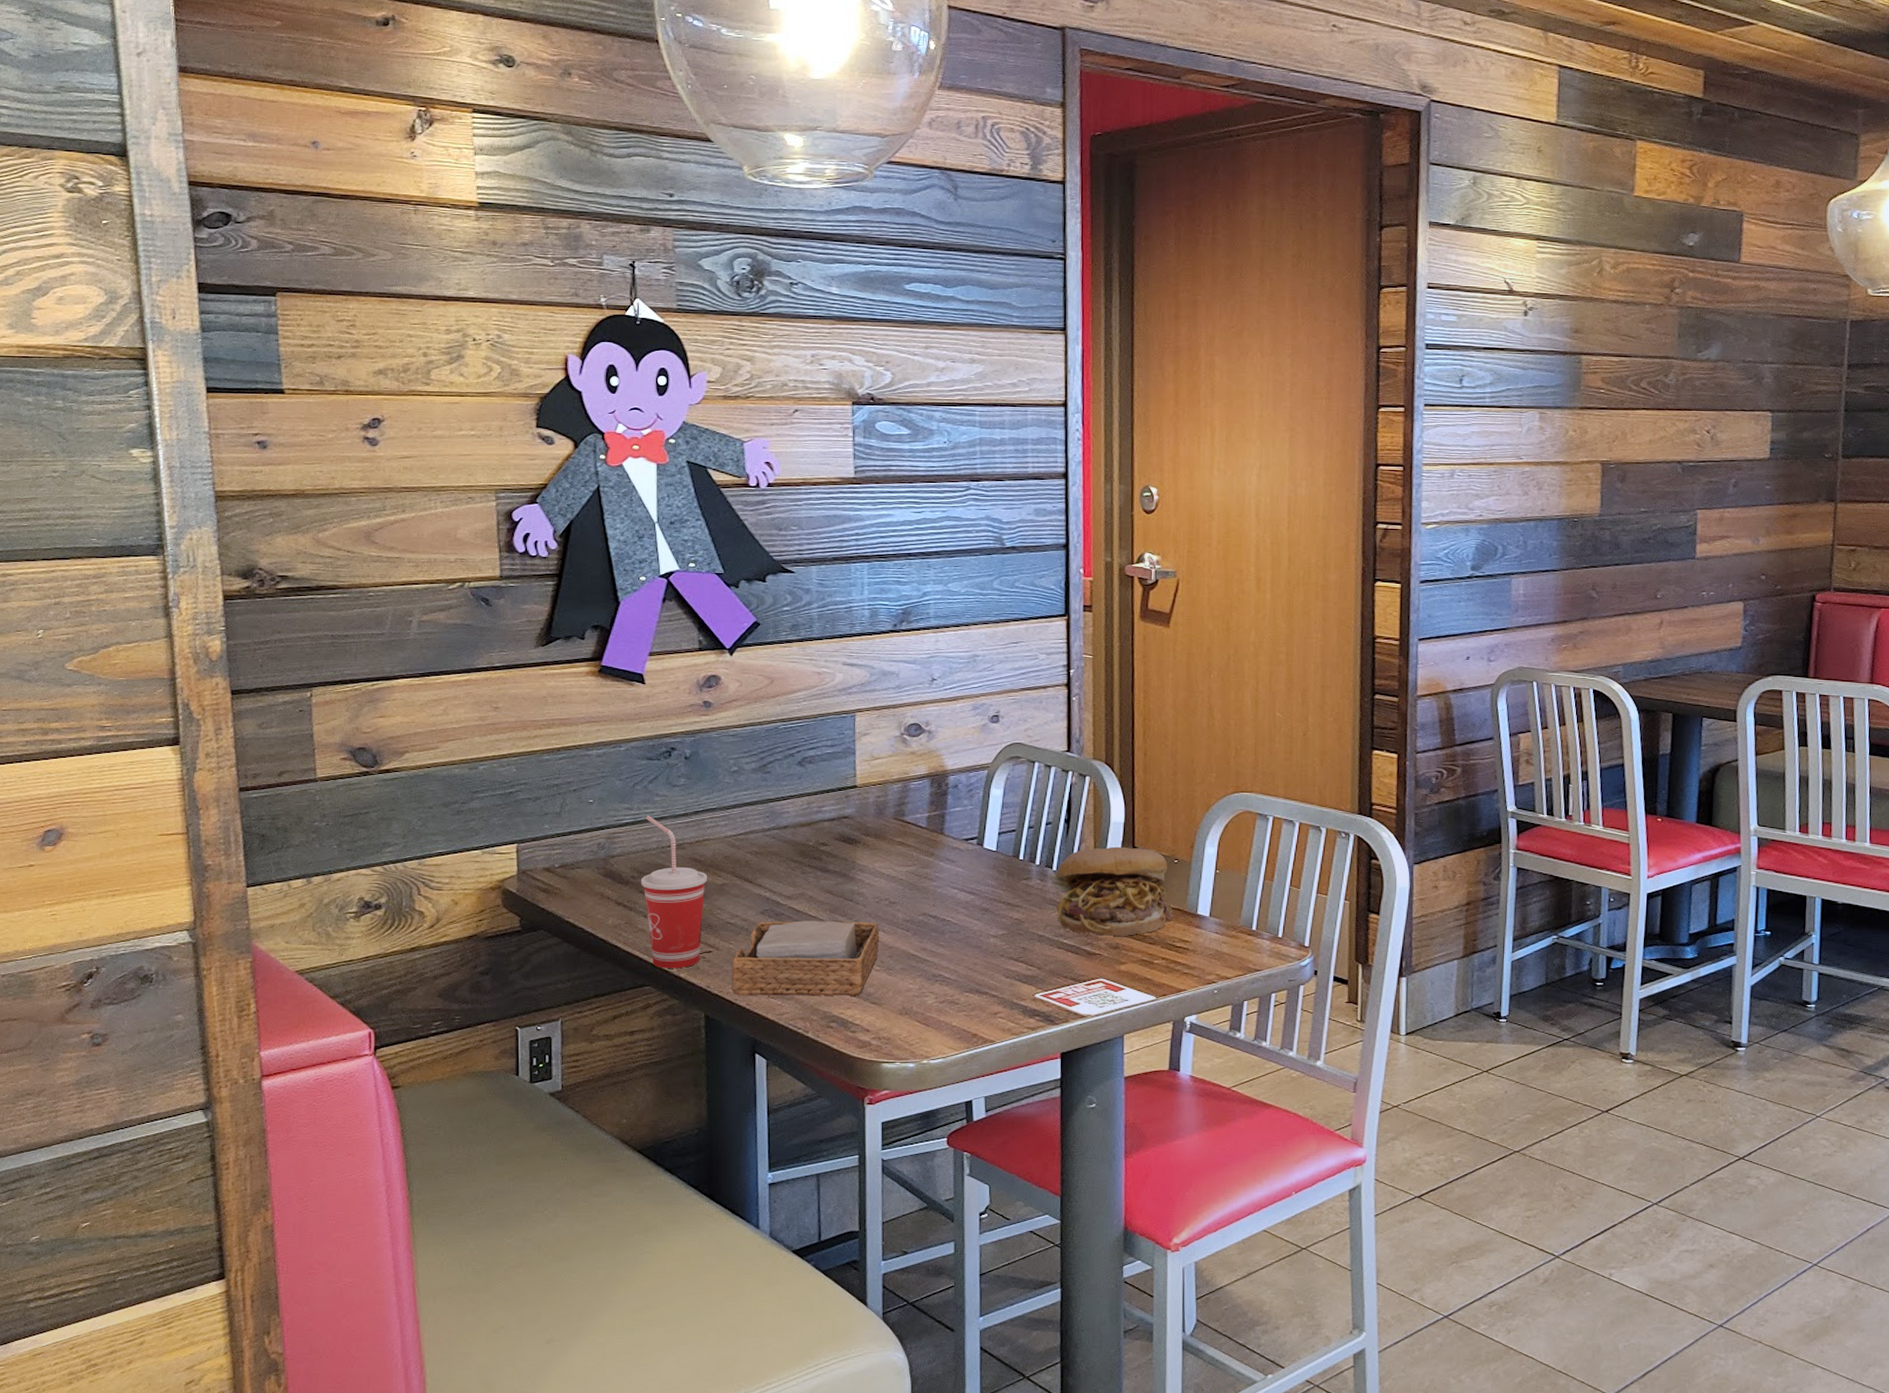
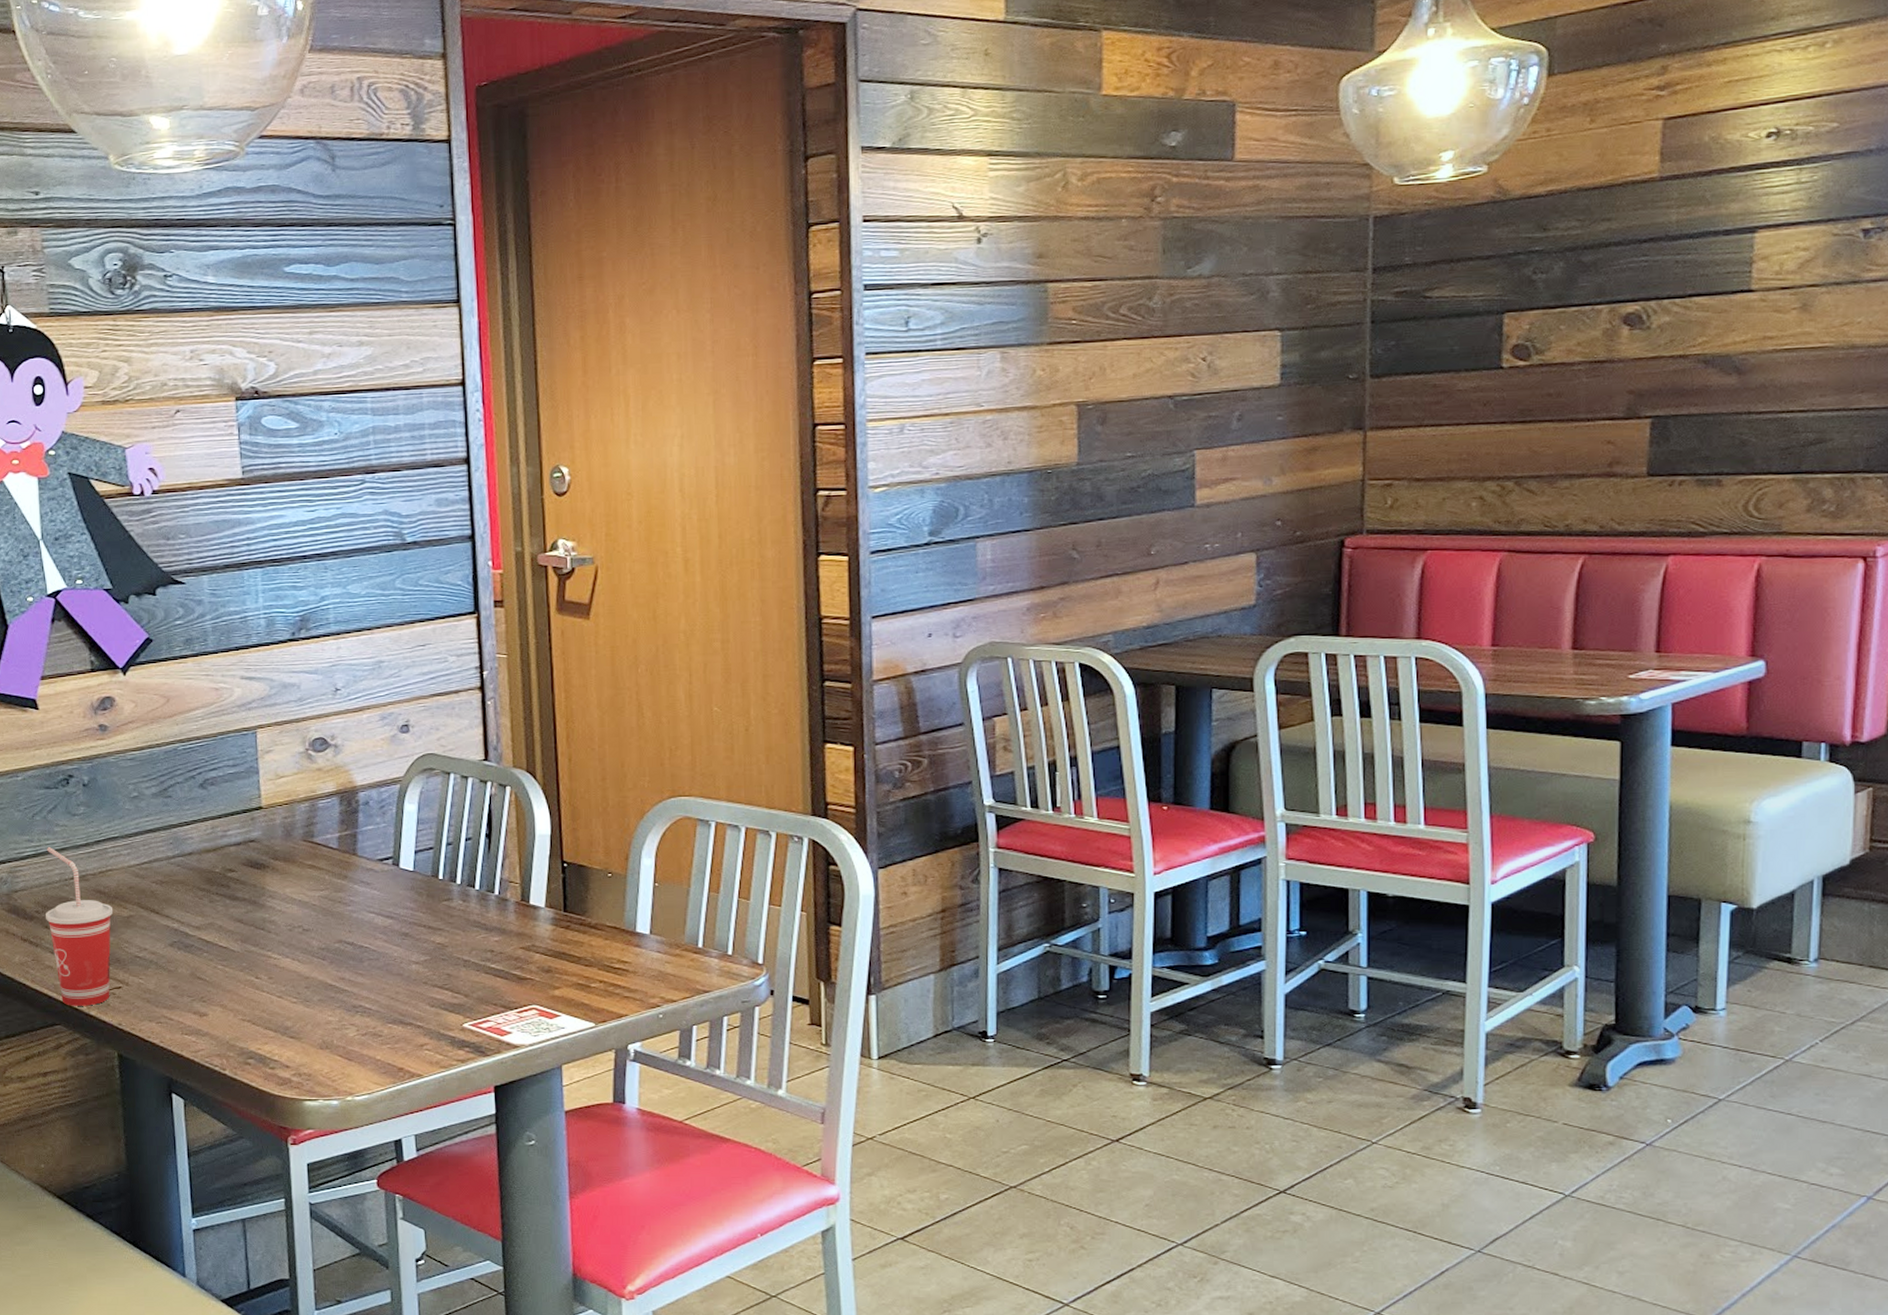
napkin holder: present [732,920,880,996] -> none [142,951,295,1032]
hamburger: present [1050,846,1173,937] -> none [472,861,609,960]

